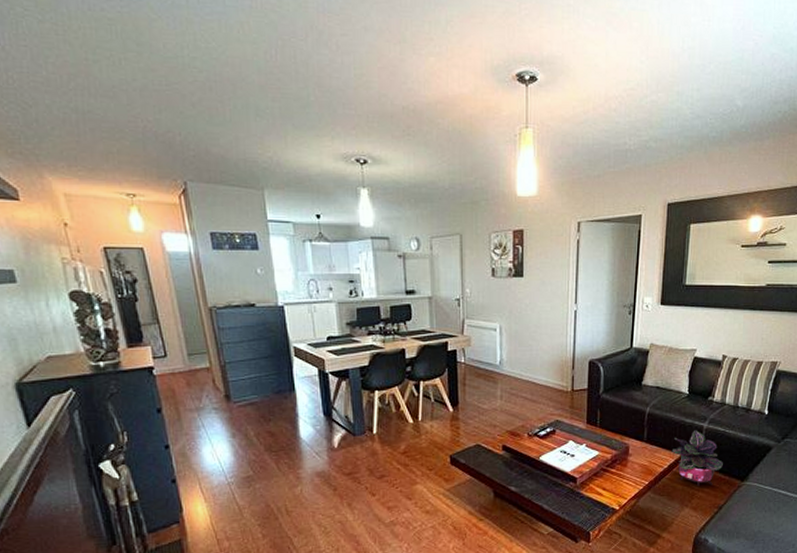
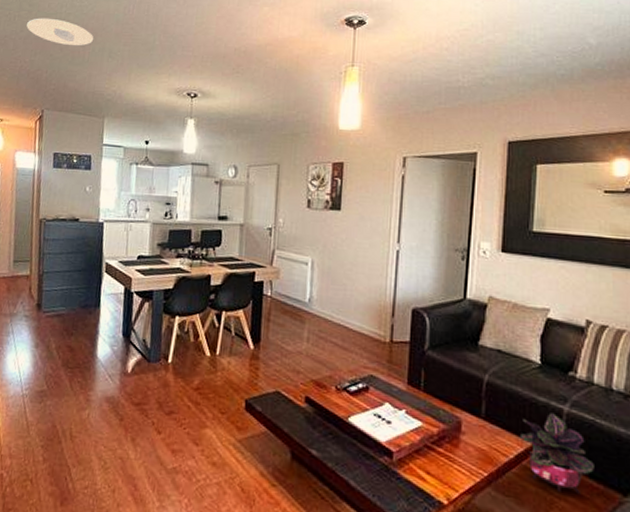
recessed light: none [139,62,233,102] -> present [26,18,94,46]

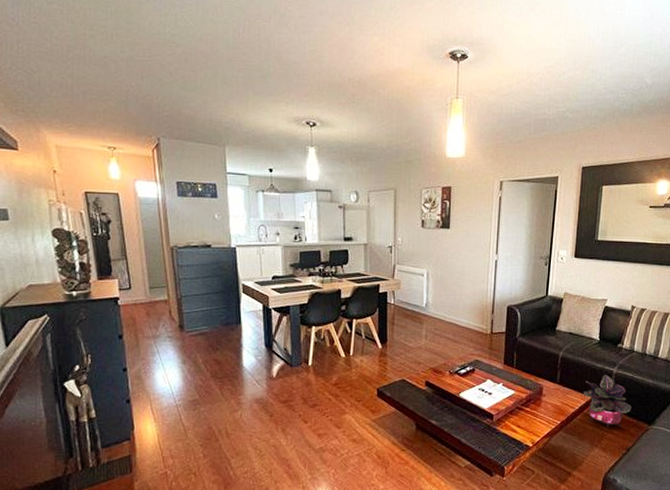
recessed light: present [26,18,94,46] -> none [127,37,205,71]

